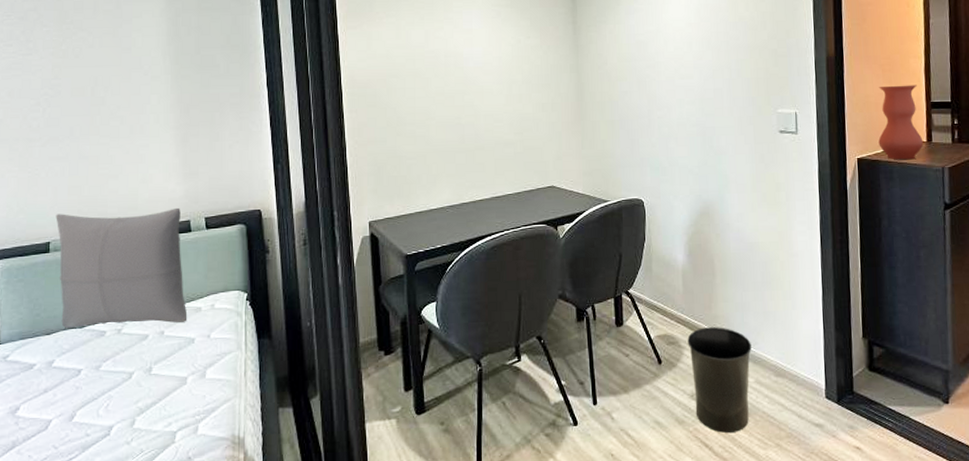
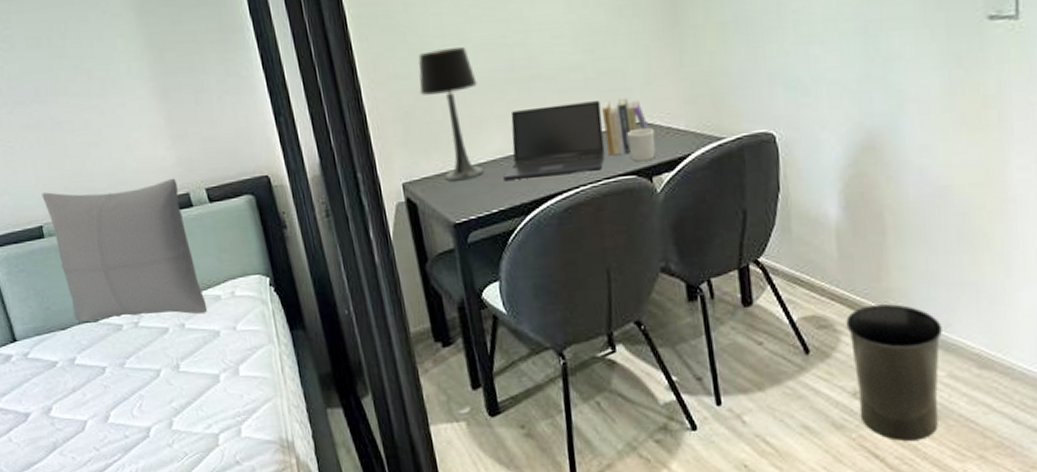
table lamp: none [392,123,436,222] -> present [418,47,485,182]
laptop: none [448,169,525,223] -> present [503,101,605,180]
books: none [525,168,557,209] -> present [602,98,649,156]
mug: none [542,190,562,215] -> present [627,127,657,162]

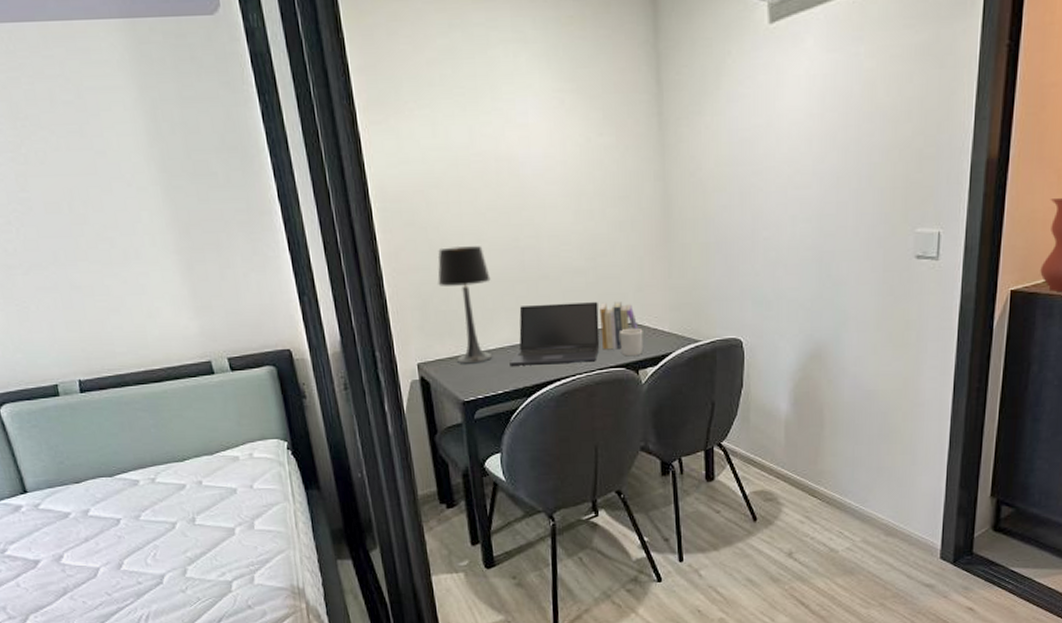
pillow: present [41,178,208,324] -> none [57,346,226,478]
waste bin: present [846,304,942,441] -> none [787,483,860,591]

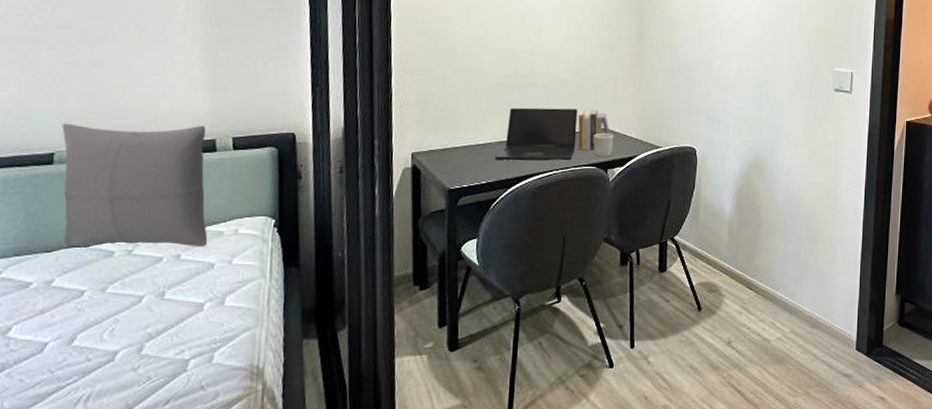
pillow: none [57,346,226,478] -> present [62,123,208,247]
table lamp: present [437,246,493,364] -> none [440,54,487,156]

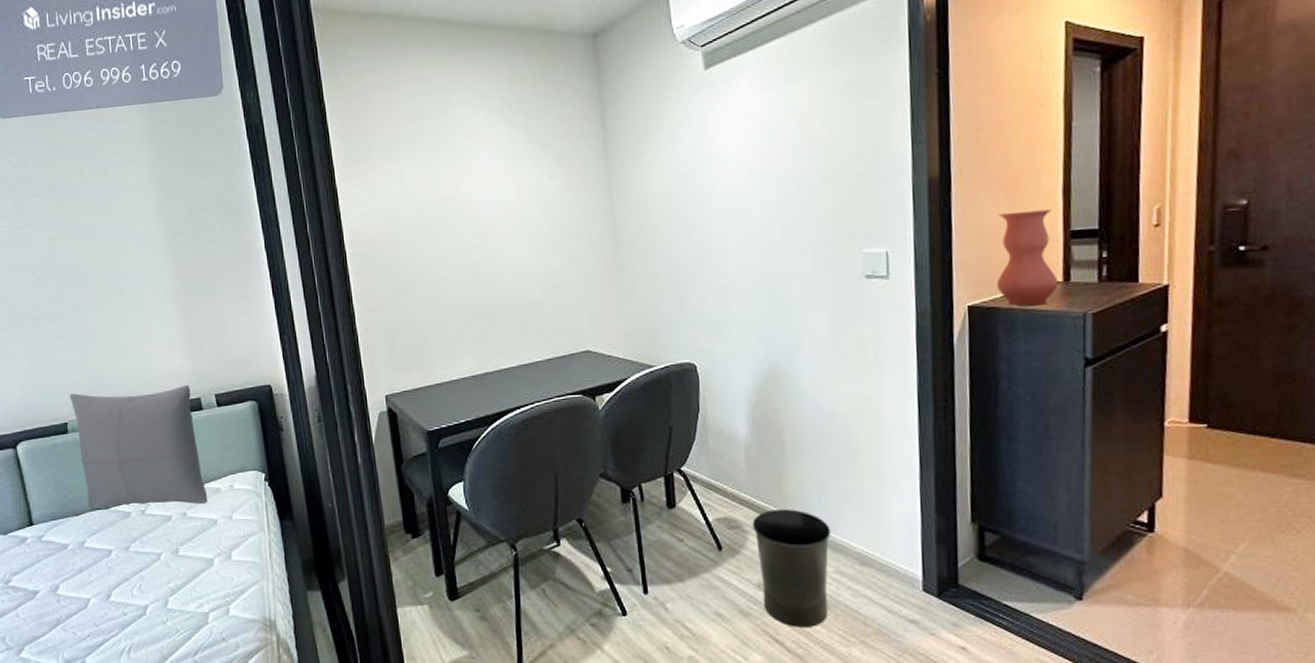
laptop: present [495,107,578,160] -> none [471,332,557,395]
books: present [577,109,610,151] -> none [556,330,594,378]
mug: present [593,132,614,157] -> none [576,355,600,384]
waste bin: none [728,277,790,380] -> present [752,509,831,627]

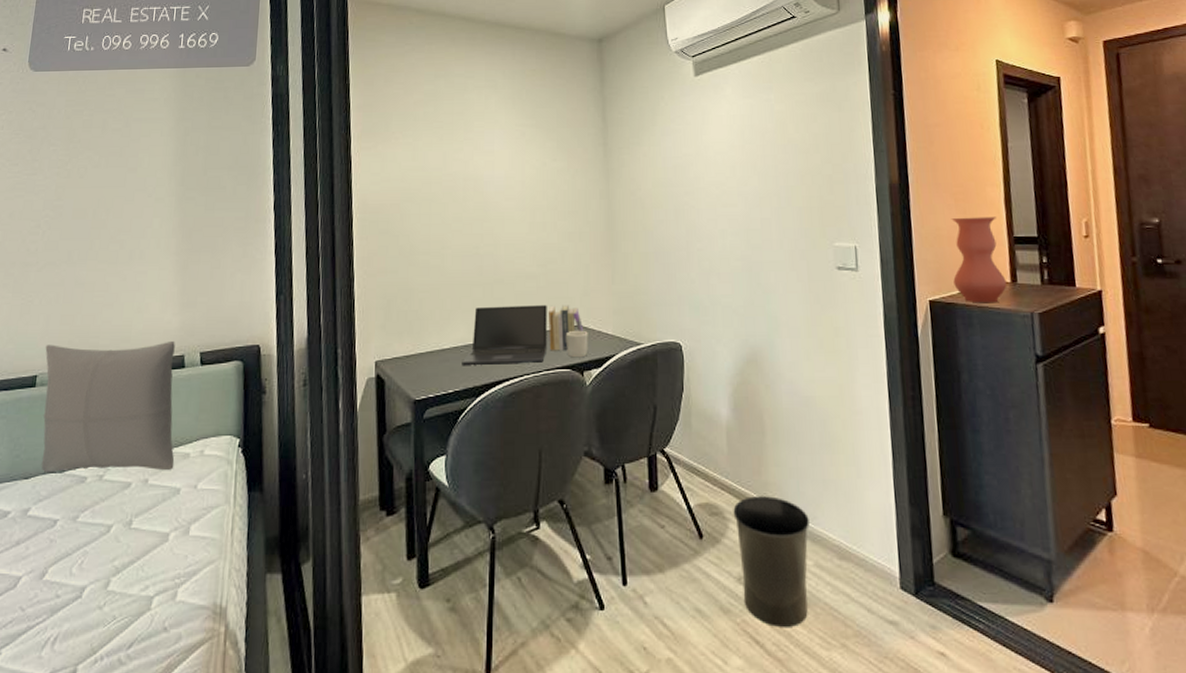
laptop: none [471,332,557,395] -> present [462,305,547,365]
books: none [556,330,594,378] -> present [549,305,584,351]
mug: none [576,355,600,384] -> present [566,330,589,358]

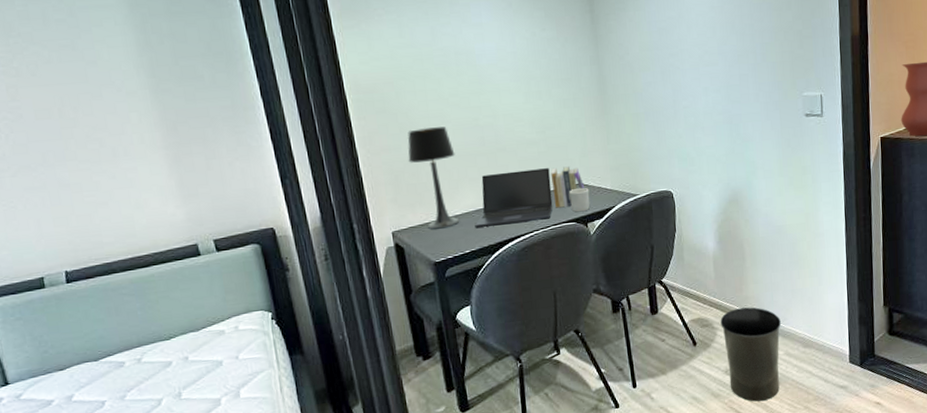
pillow: present [41,340,175,473] -> none [44,231,212,364]
table lamp: none [403,252,451,363] -> present [407,127,460,230]

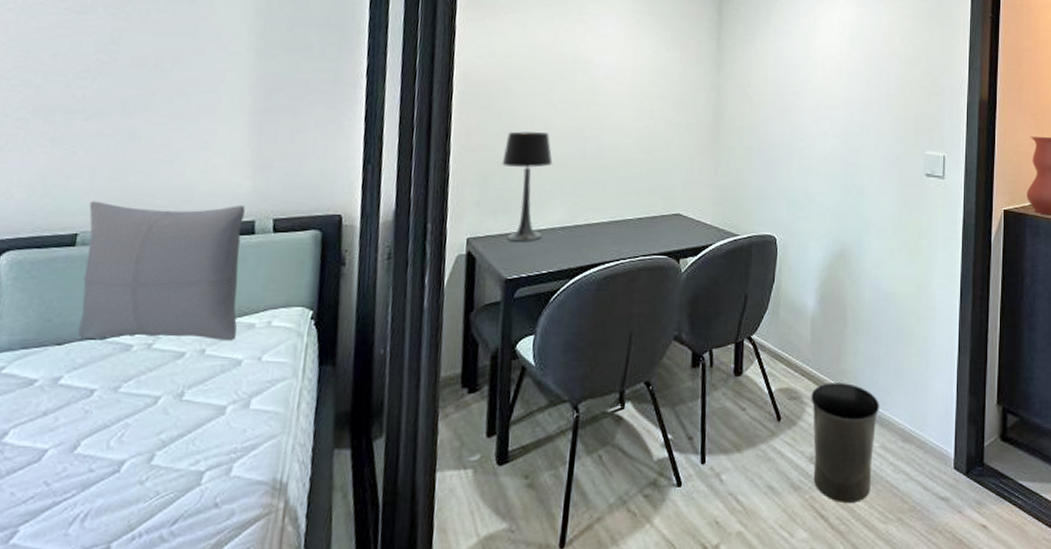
pillow: none [44,231,212,364] -> present [77,201,245,340]
laptop: present [475,168,553,228] -> none [557,190,649,248]
books: present [551,166,585,208] -> none [648,193,684,238]
mug: present [569,187,591,213] -> none [664,218,687,246]

